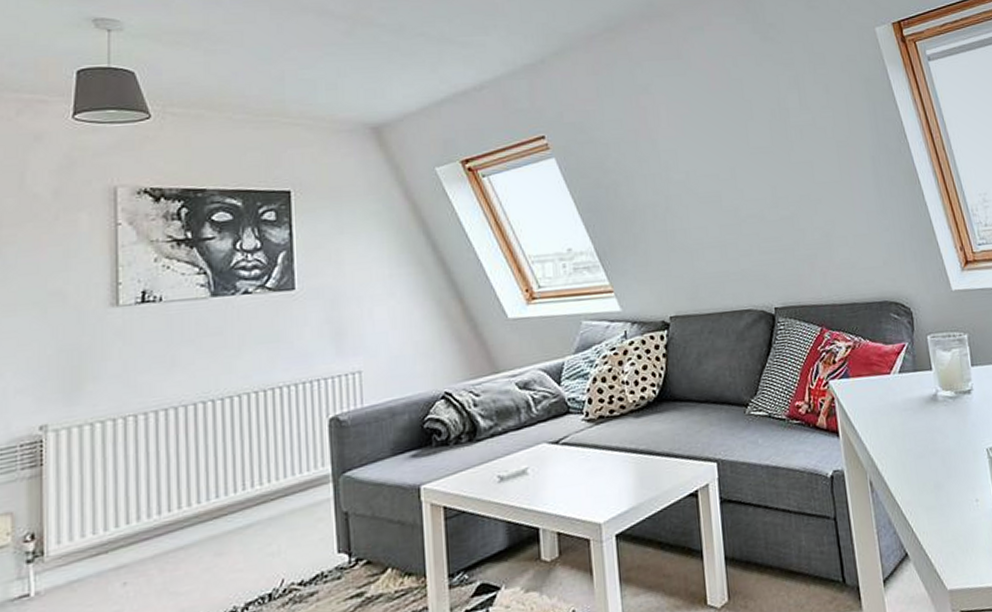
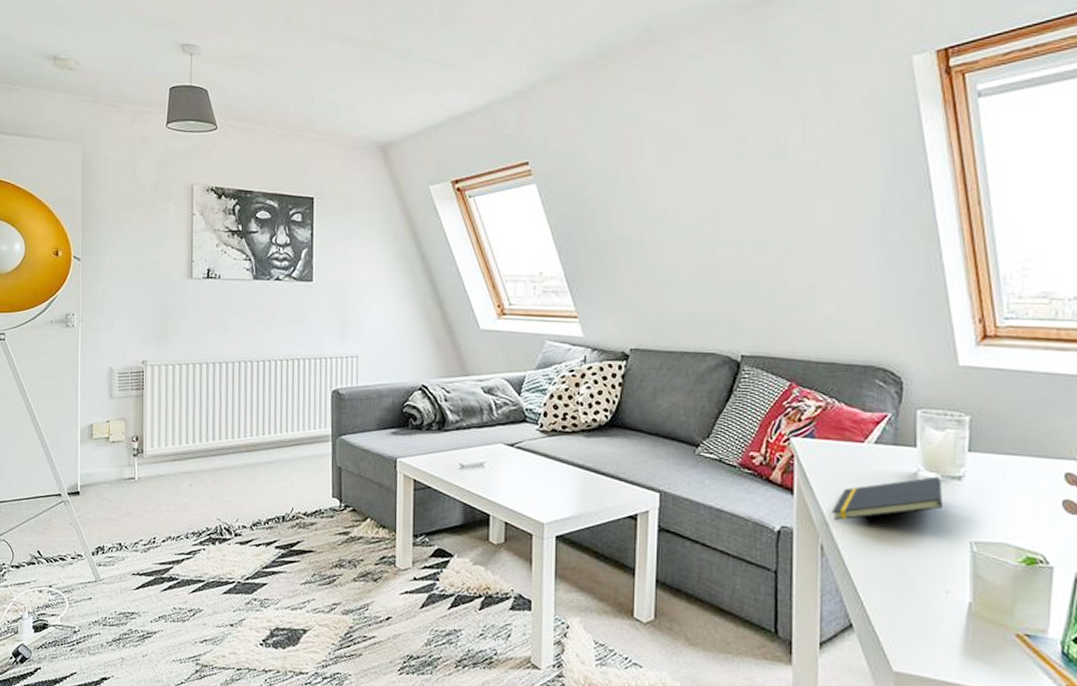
notepad: none [873,393,962,453] -> present [831,476,944,520]

